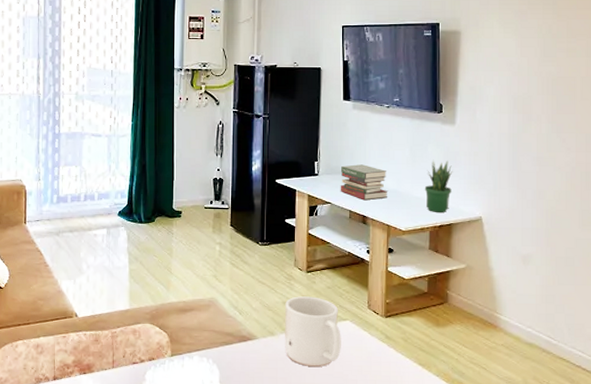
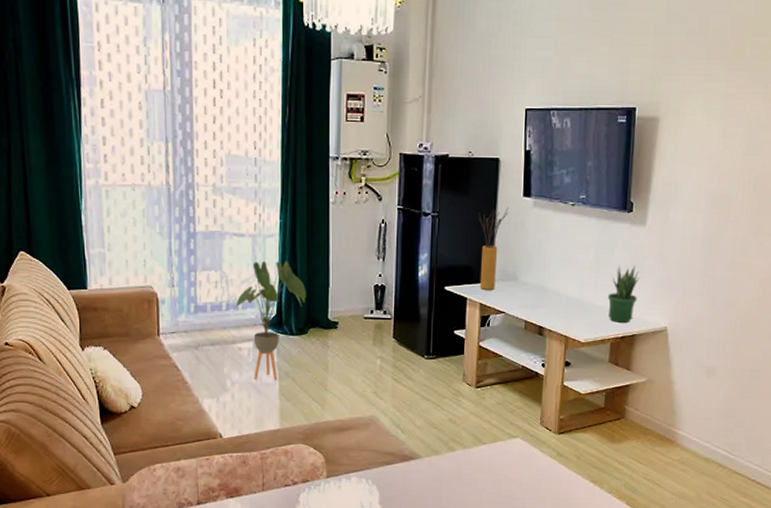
house plant: none [91,157,154,264] -> present [234,260,306,380]
mug: present [285,296,341,367] -> none [450,413,511,485]
vase: none [304,109,331,183] -> present [478,207,509,290]
books: present [340,164,387,201] -> none [515,270,567,310]

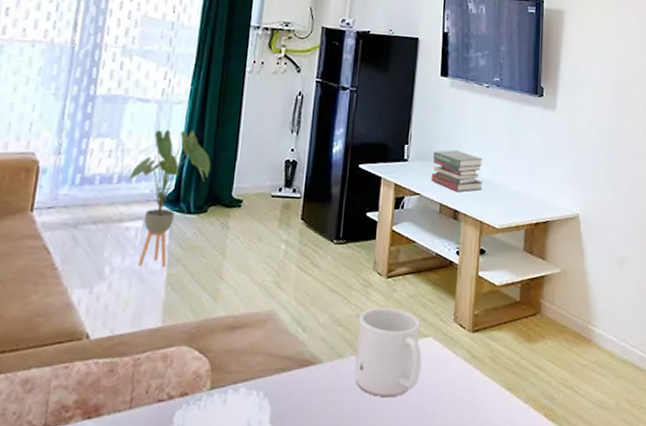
mug: none [450,413,511,485] -> present [354,307,422,396]
vase: present [478,207,509,290] -> none [395,85,427,170]
books: none [515,270,567,310] -> present [431,150,482,193]
planter: present [607,266,640,323] -> none [521,149,552,208]

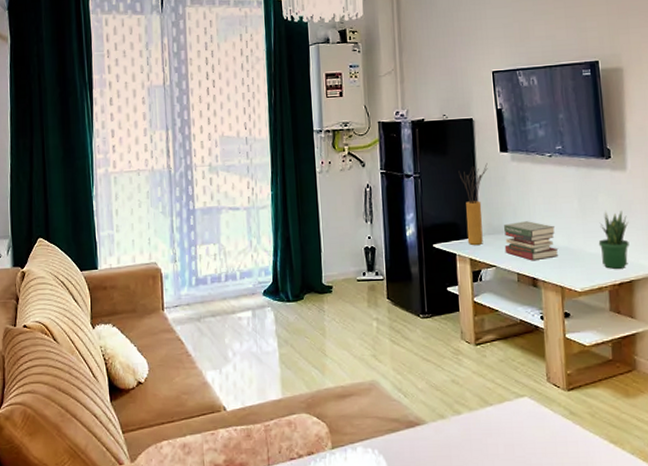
house plant: present [127,129,211,267] -> none [233,230,300,349]
mug: present [354,307,422,396] -> none [454,372,521,451]
vase: none [395,85,427,170] -> present [458,163,488,245]
planter: none [521,149,552,208] -> present [598,211,629,269]

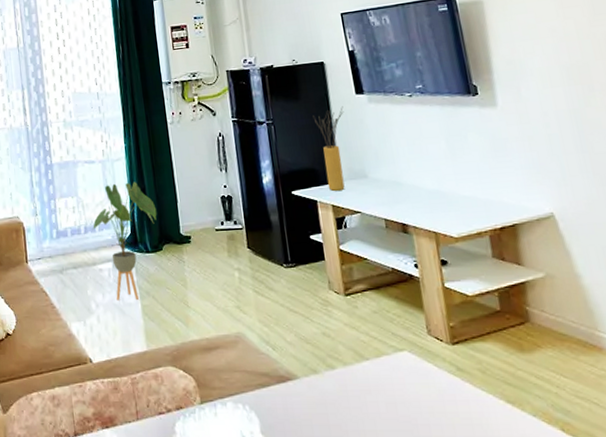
house plant: none [233,230,300,349] -> present [92,181,157,301]
books: present [504,221,558,261] -> none [366,164,428,206]
planter: present [598,211,629,269] -> none [472,150,509,212]

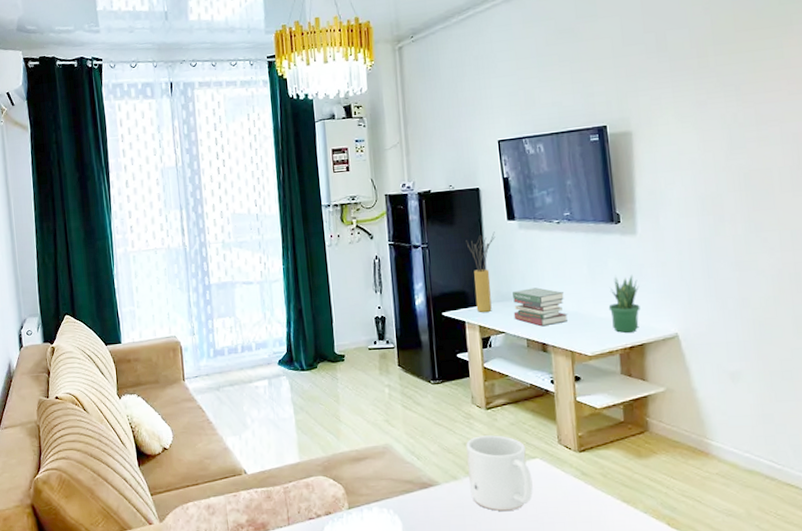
house plant: present [92,181,157,301] -> none [248,302,313,416]
mug: none [325,324,403,409] -> present [466,435,533,511]
books: none [366,164,428,206] -> present [513,287,567,327]
planter: none [472,150,509,212] -> present [608,275,640,333]

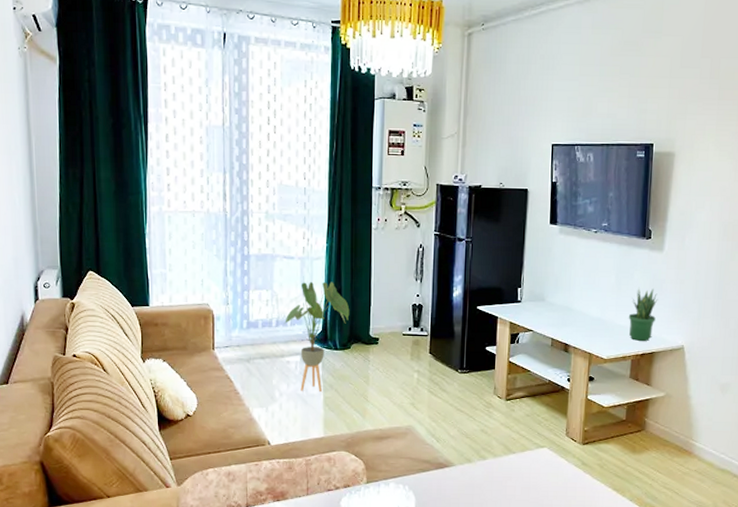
house plant: none [248,302,313,416] -> present [283,281,350,392]
vase: present [466,231,496,312] -> none [508,233,537,310]
mug: present [466,435,533,511] -> none [482,424,538,492]
books: present [513,287,567,327] -> none [543,291,591,329]

